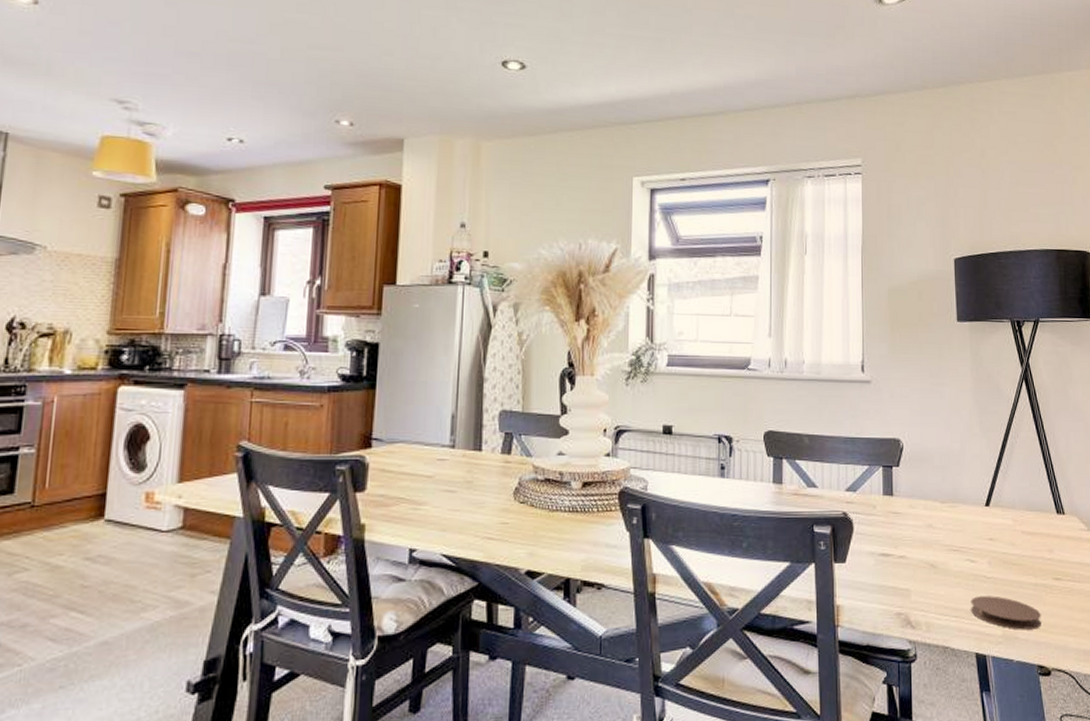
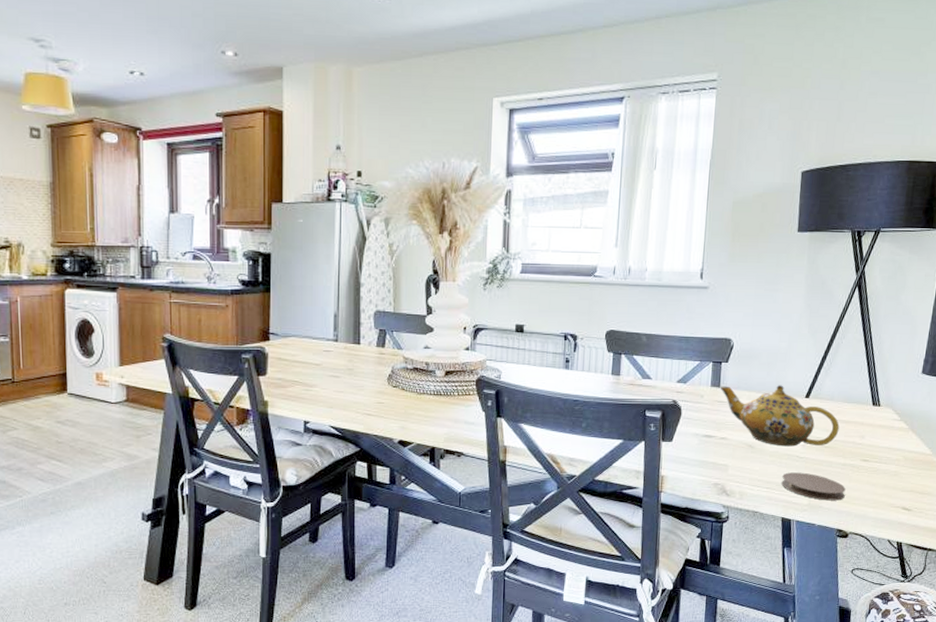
teapot: none [893,492,1025,565] -> present [720,385,840,447]

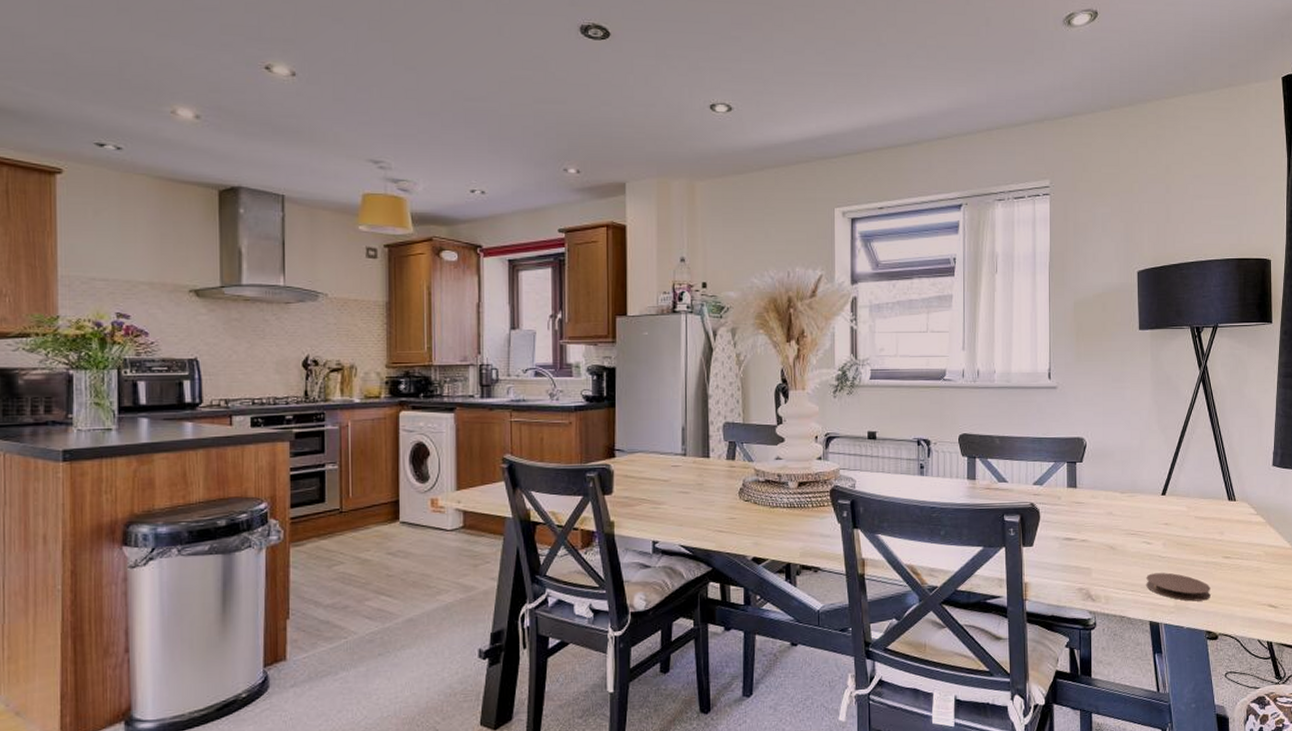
teapot: present [720,385,840,447] -> none [1076,483,1198,547]

